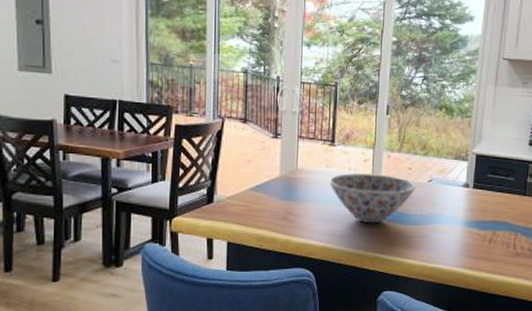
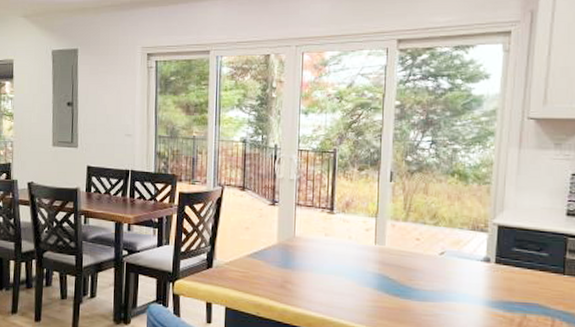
bowl: present [329,172,417,224] -> none [328,242,426,298]

